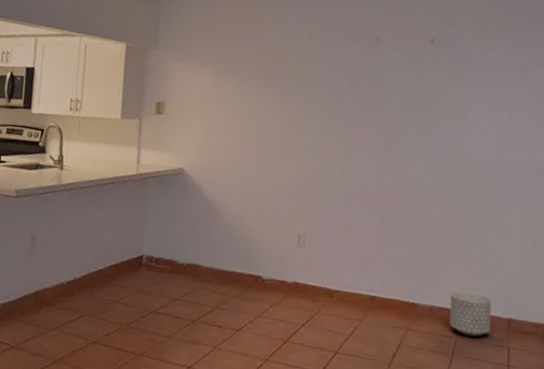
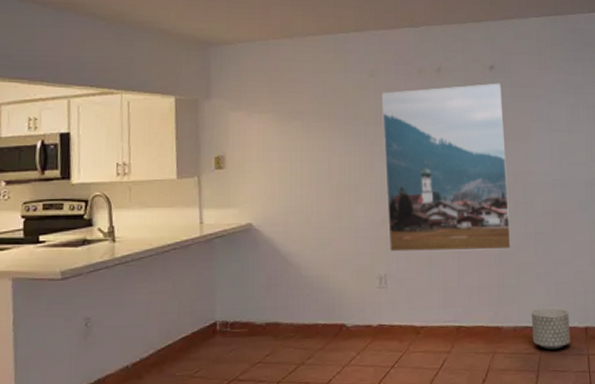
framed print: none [311,56,441,227] -> present [381,83,512,252]

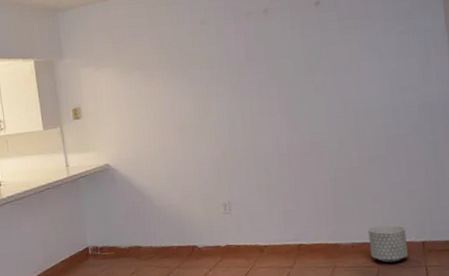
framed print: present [381,83,512,252] -> none [213,17,347,182]

